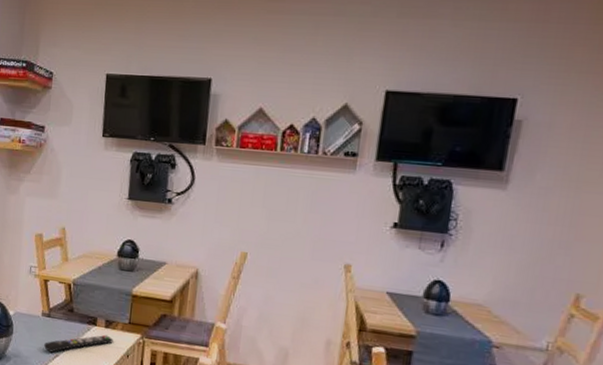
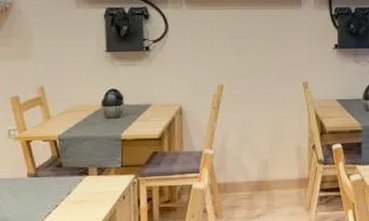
remote control: present [43,334,113,353] -> none [33,182,108,211]

